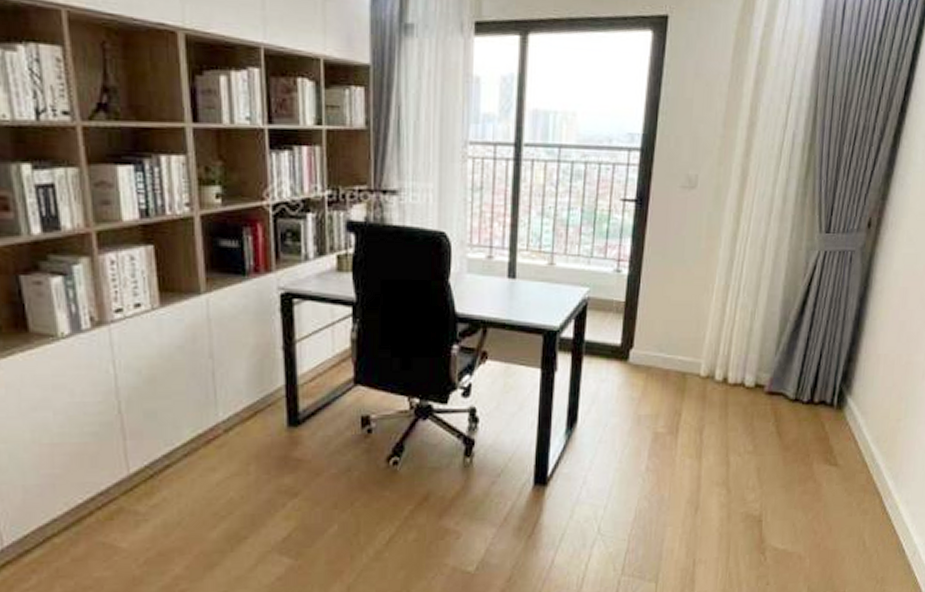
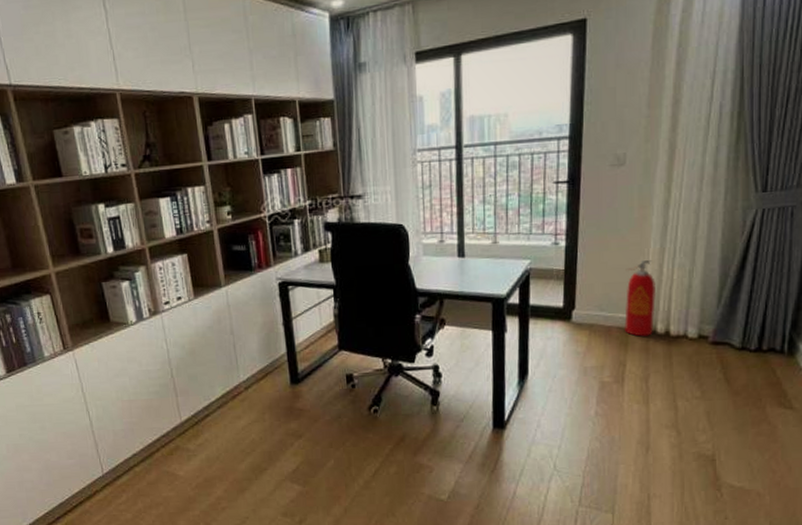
fire extinguisher: none [683,296,718,383] -> present [624,259,657,337]

